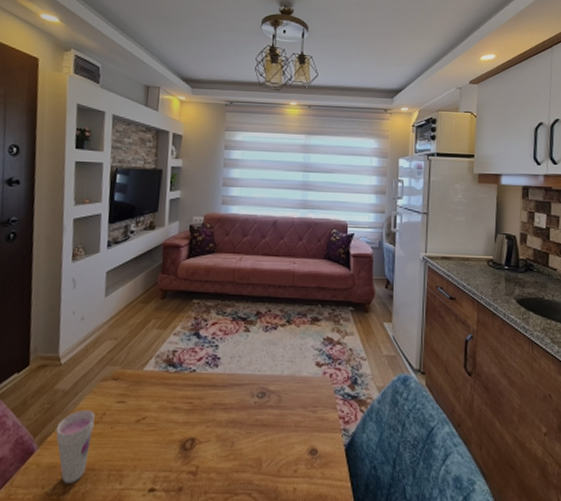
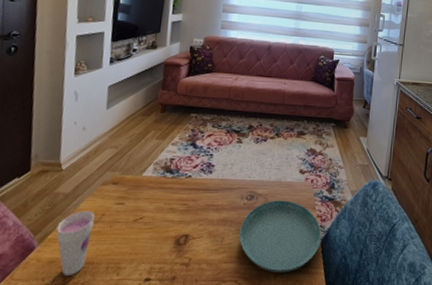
saucer: none [251,398,346,486] -> present [239,200,322,273]

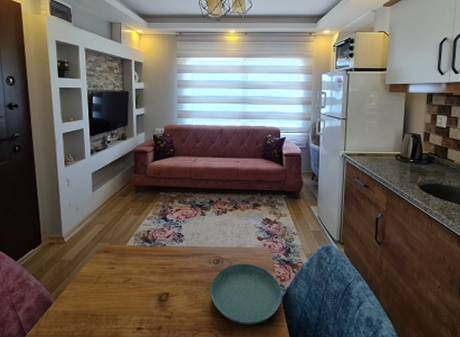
cup: present [56,211,95,277] -> none [66,274,93,325]

